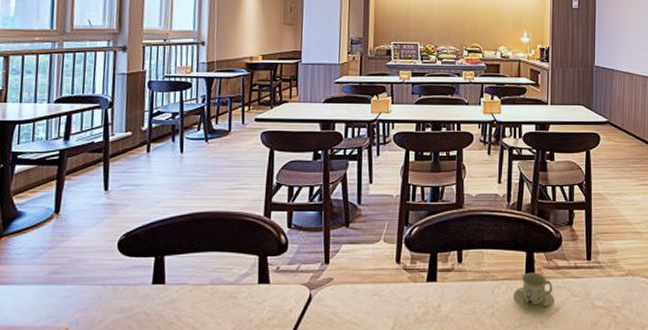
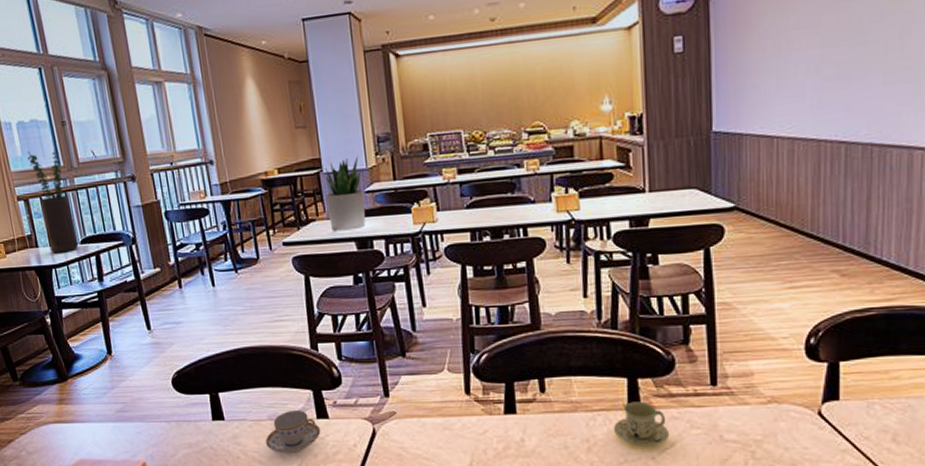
vase: none [19,13,55,110] -> present [27,149,78,254]
teacup: none [202,275,260,319] -> present [265,411,321,454]
planter: none [300,53,334,113] -> present [325,156,366,232]

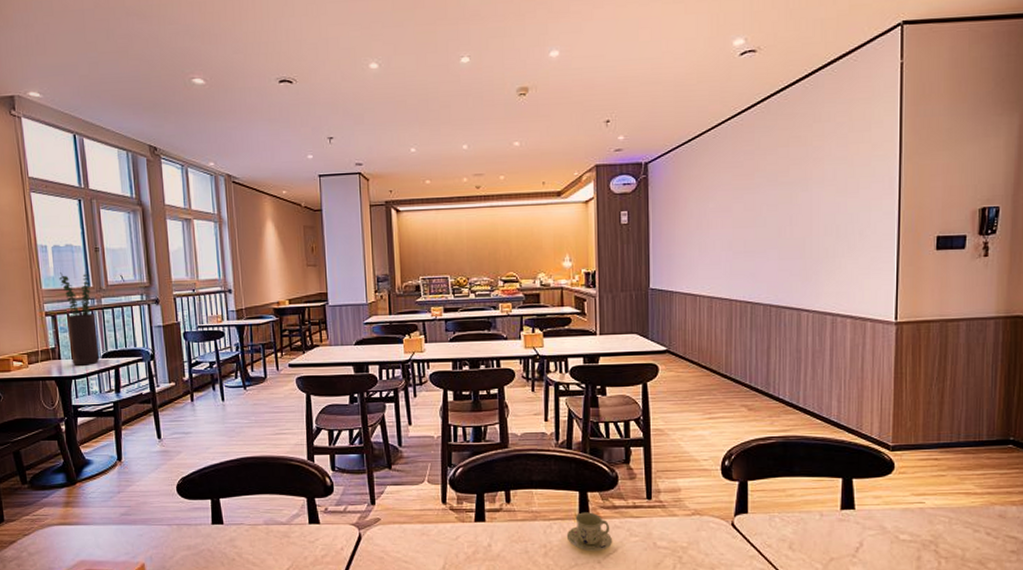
teacup: present [265,411,321,454] -> none [259,516,312,556]
planter: present [325,156,366,232] -> none [330,292,364,357]

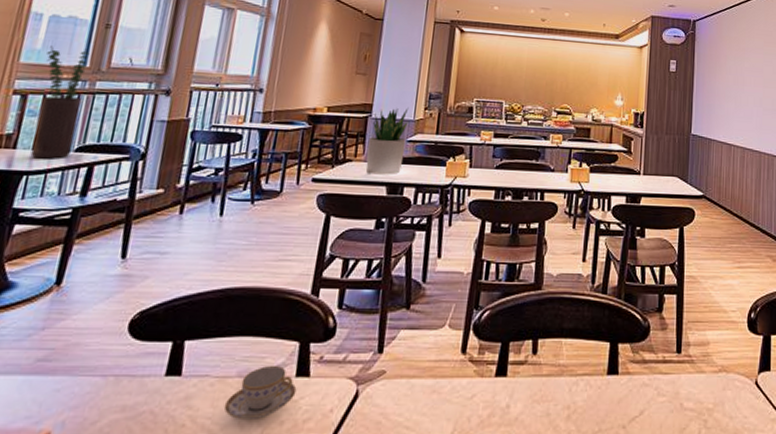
teacup: none [259,516,312,556] -> present [223,366,297,421]
planter: none [330,292,364,357] -> present [366,108,409,175]
cup and saucer: present [566,512,613,552] -> none [592,367,640,415]

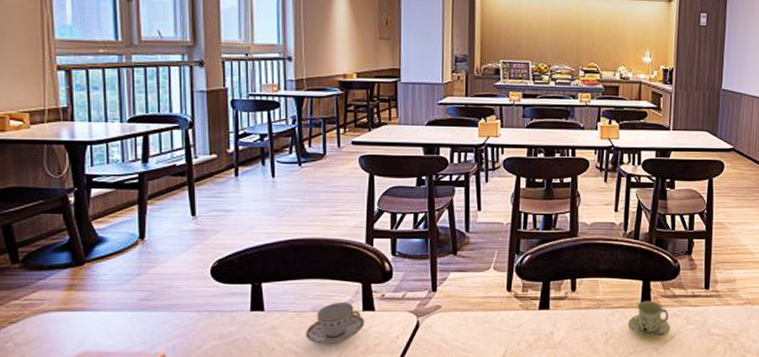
vase: present [30,46,90,159] -> none [78,21,124,130]
planter: present [366,108,409,175] -> none [401,71,437,137]
cup and saucer: none [592,367,640,415] -> present [627,301,671,339]

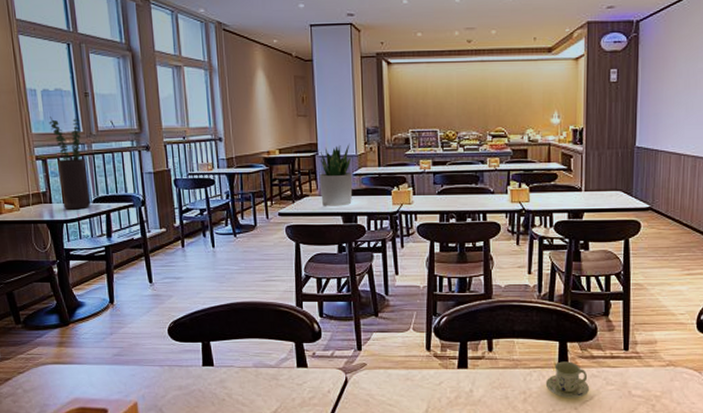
vase: none [78,21,124,130] -> present [49,116,90,210]
teacup: present [305,303,365,345] -> none [249,360,300,398]
planter: none [401,71,437,137] -> present [320,144,353,207]

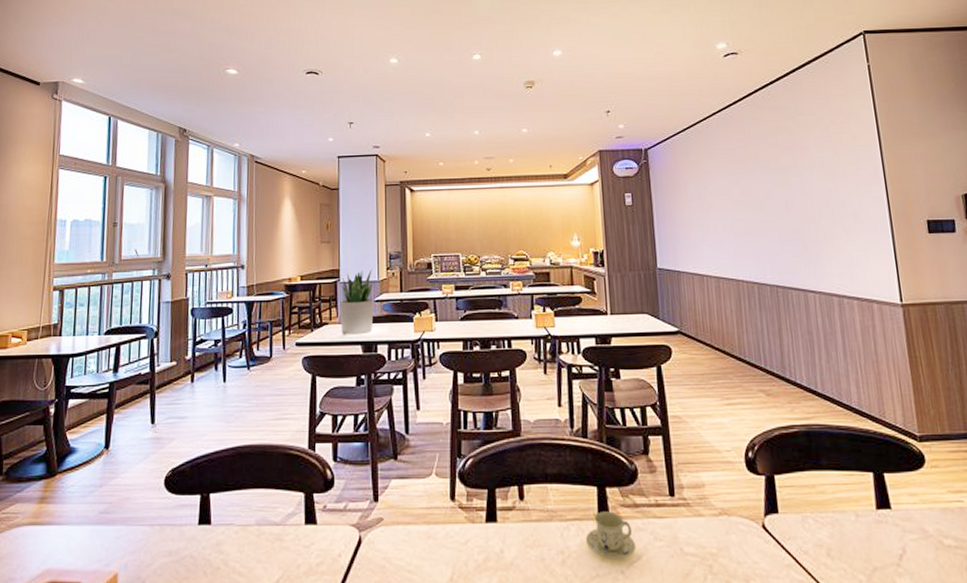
vase: present [49,116,90,210] -> none [72,246,105,343]

